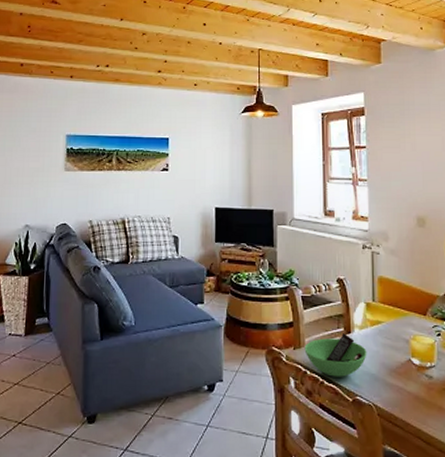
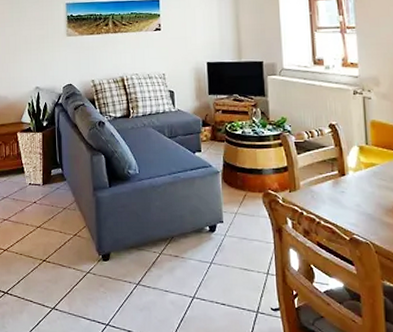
bowl: present [304,333,367,377] -> none [300,176,363,217]

